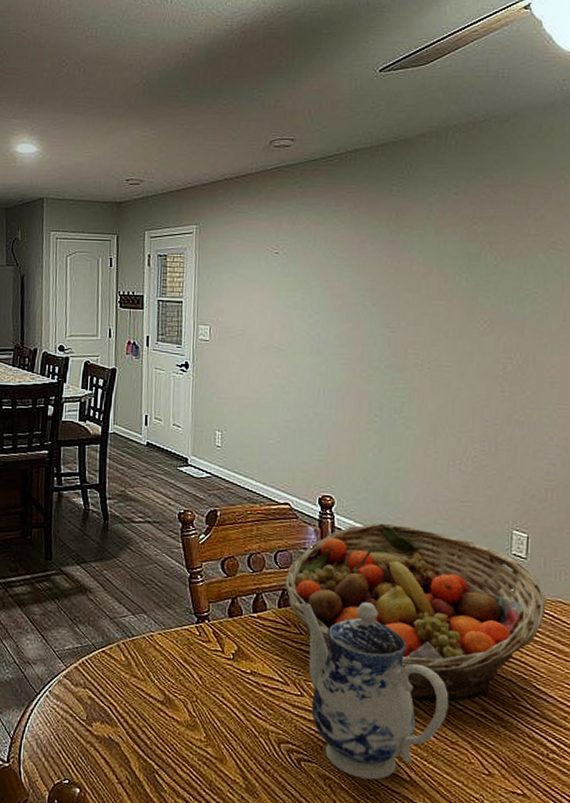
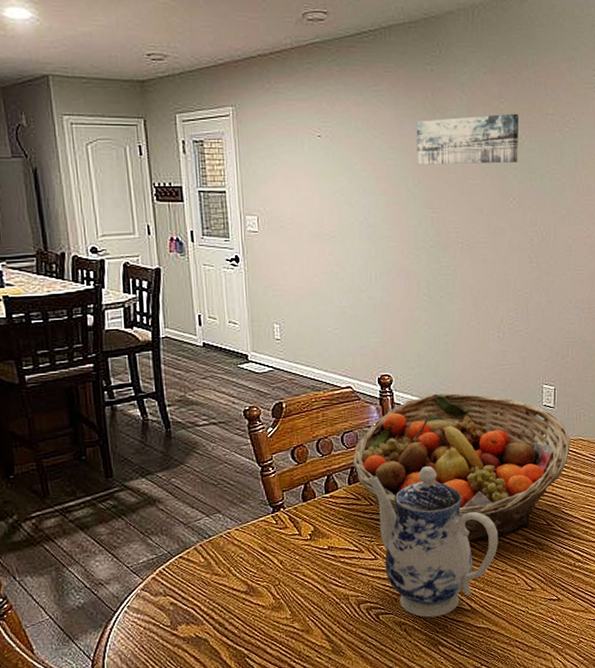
wall art: none [376,233,495,285] -> present [416,113,519,165]

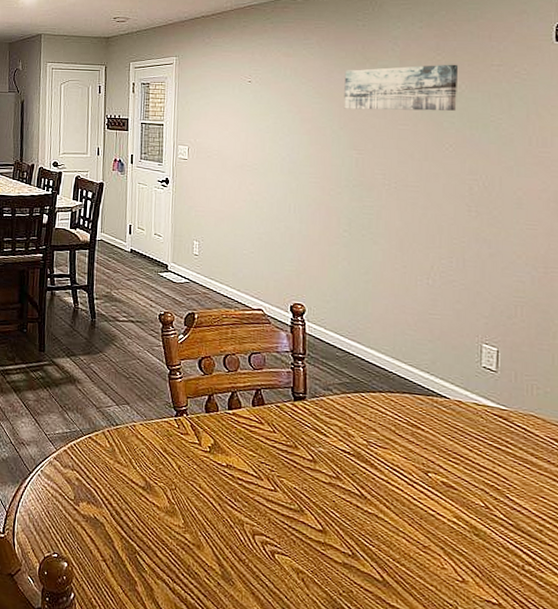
fruit basket: present [352,393,570,543] -> none [258,331,518,508]
teapot: present [367,466,499,618] -> none [272,402,421,578]

